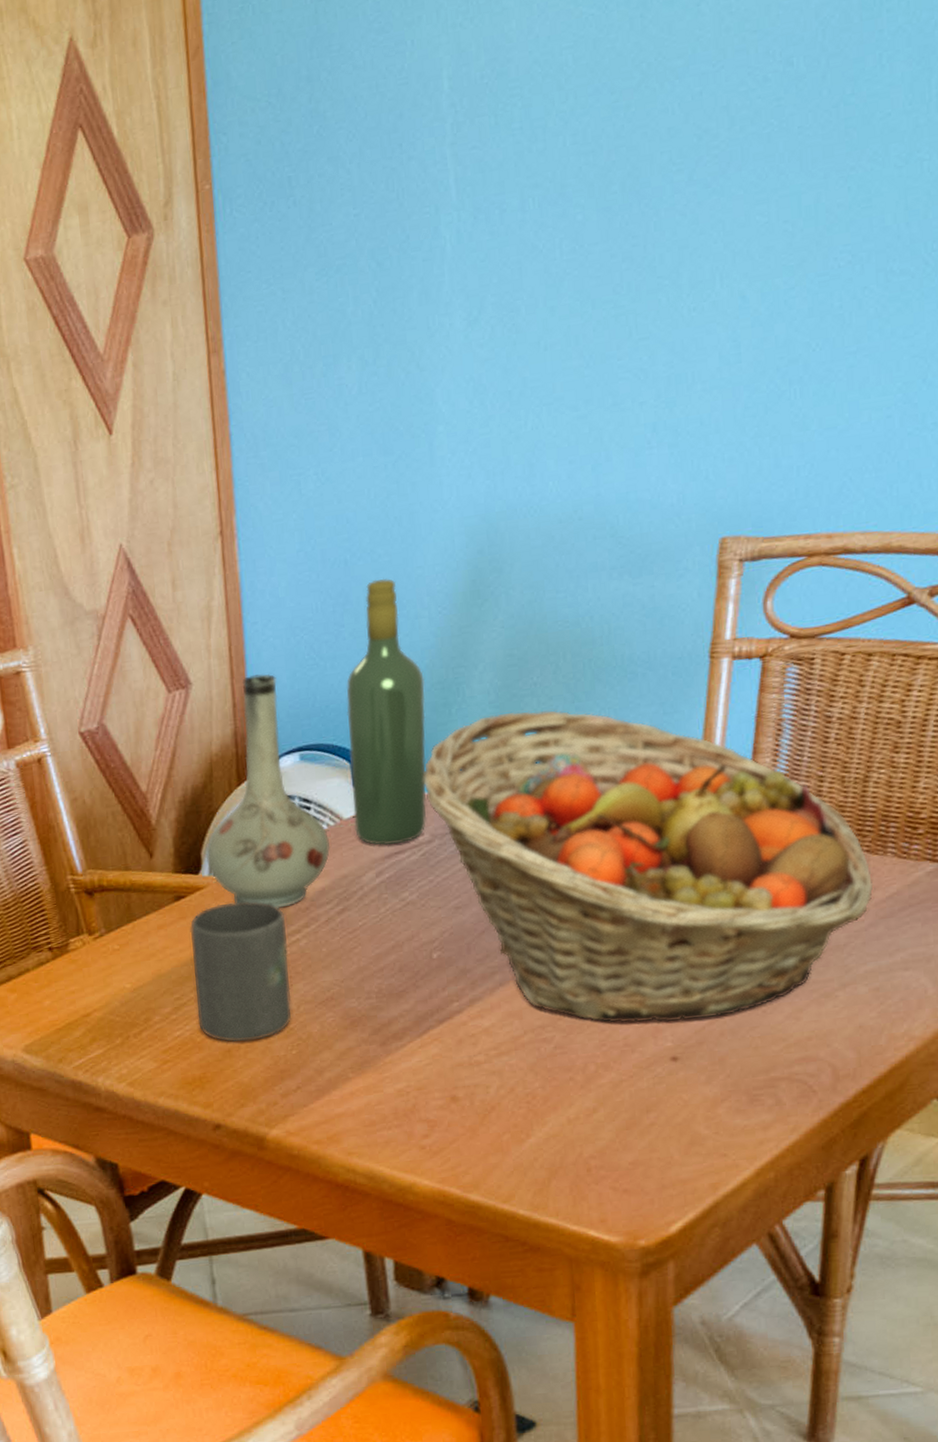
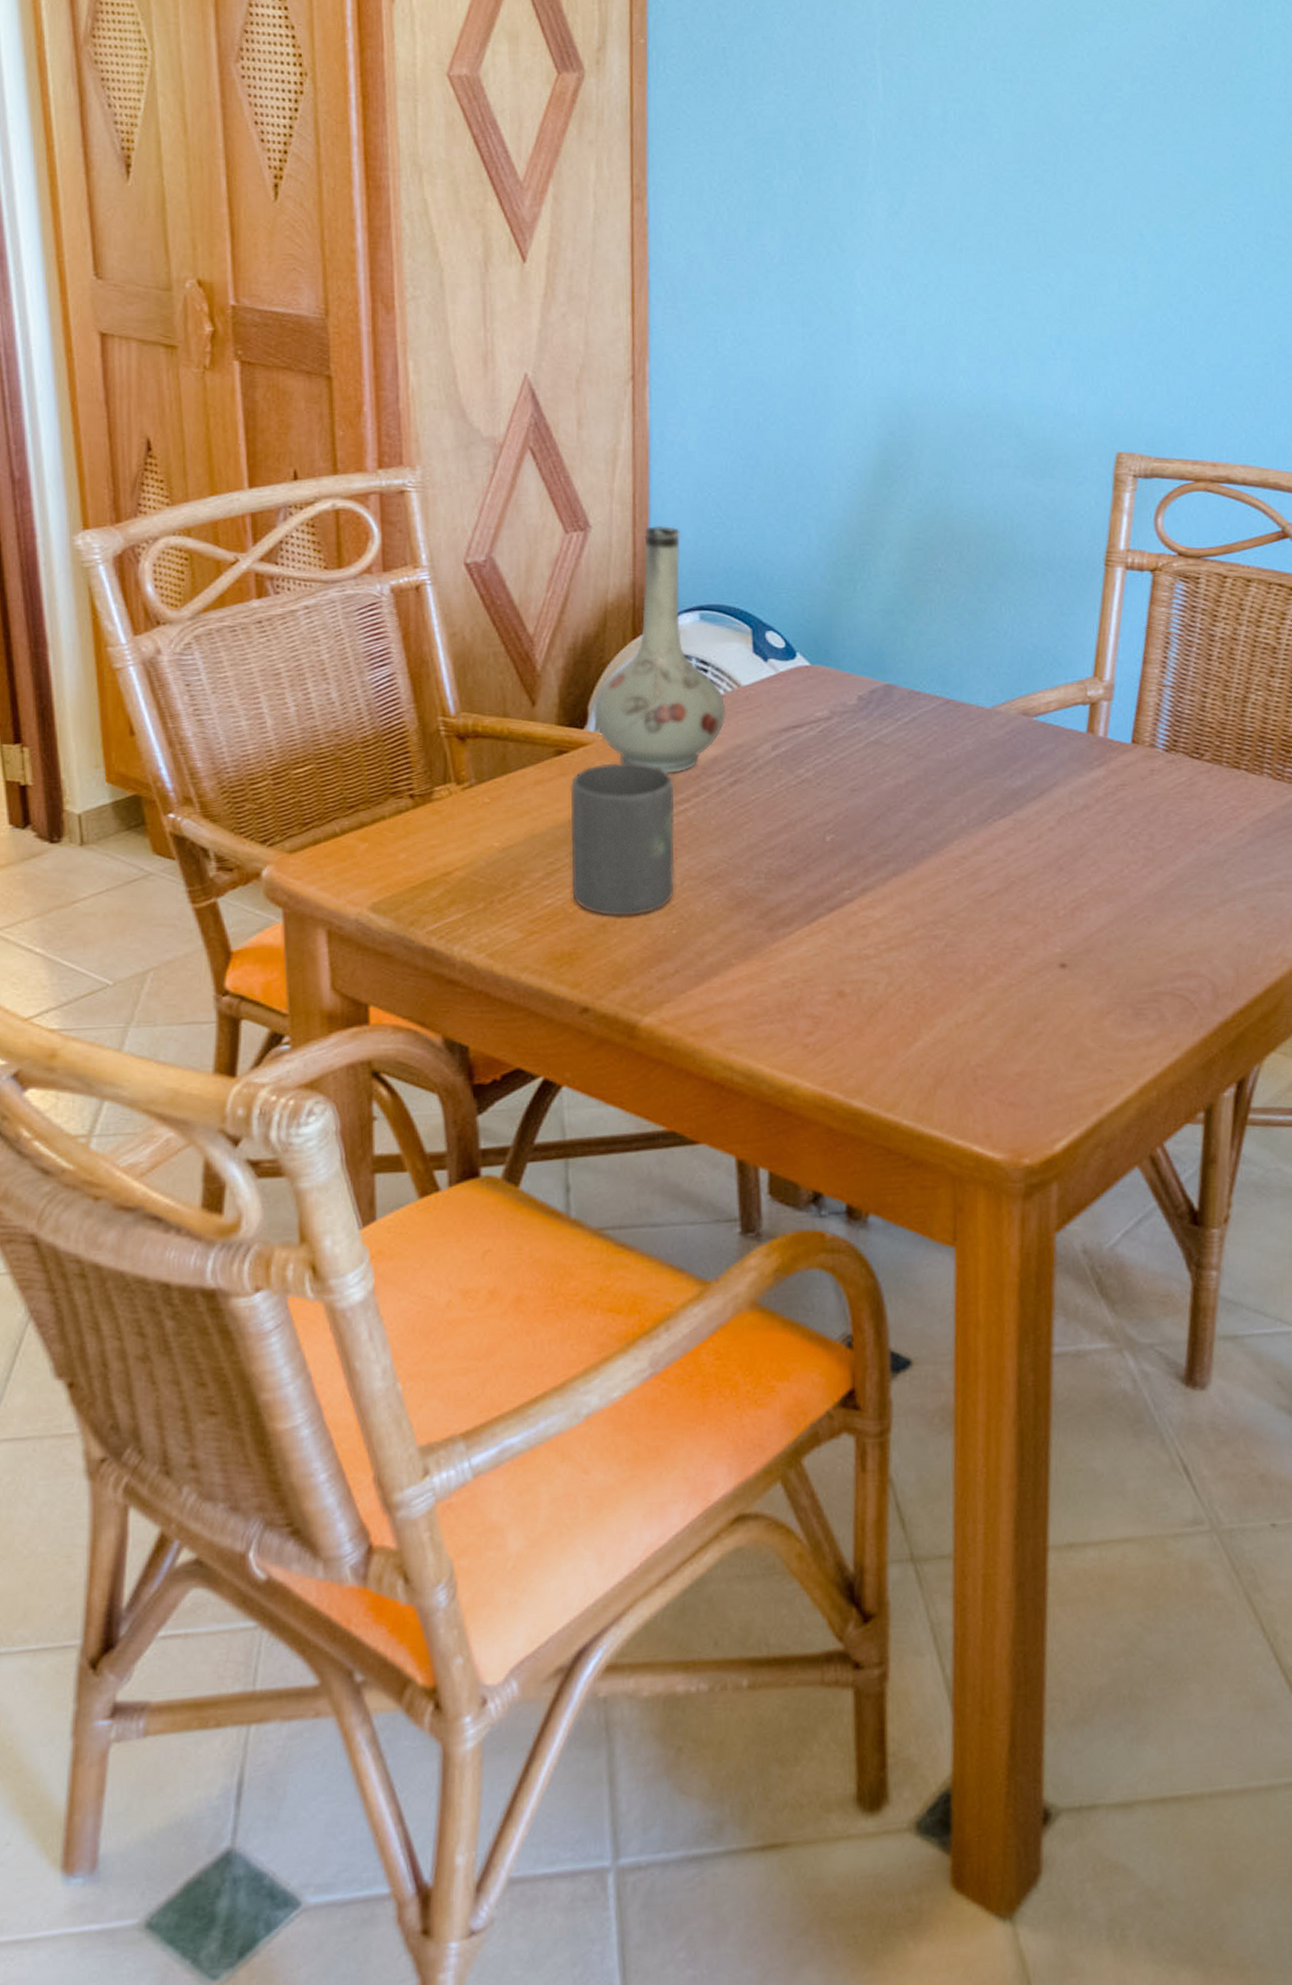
wine bottle: present [346,578,427,846] -> none [751,446,831,718]
fruit basket: present [423,710,874,1023] -> none [825,595,1251,927]

